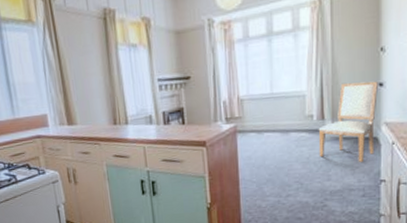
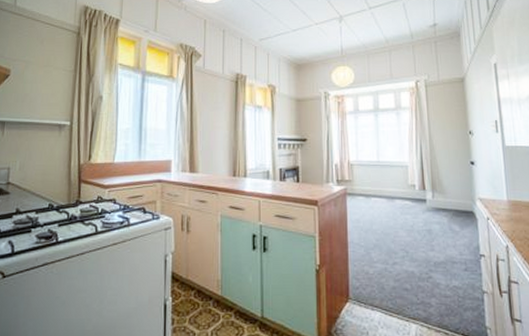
chair: present [318,81,378,162] -> none [420,158,472,235]

